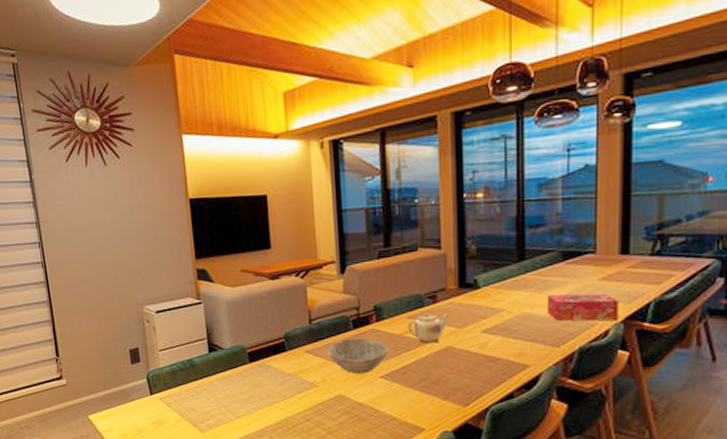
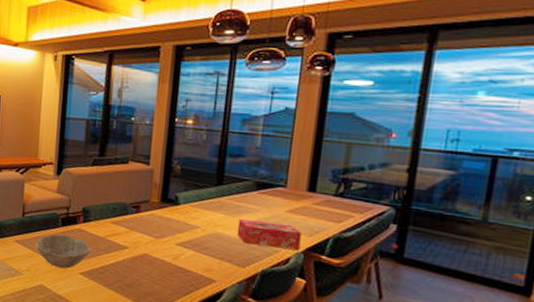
teapot: present [408,313,449,343] -> none [111,220,150,249]

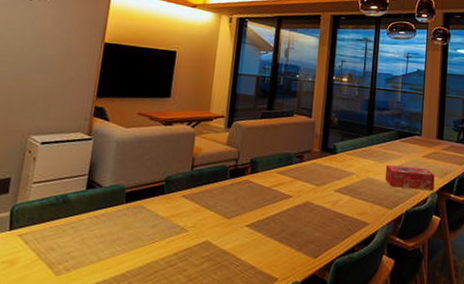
bowl: present [35,234,91,269] -> none [202,186,257,222]

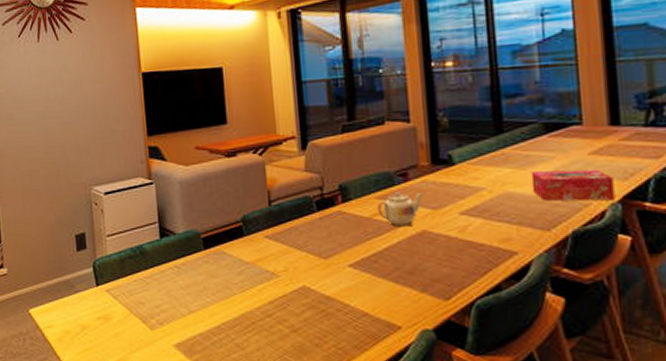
teapot: none [276,170,312,198] -> present [377,192,423,227]

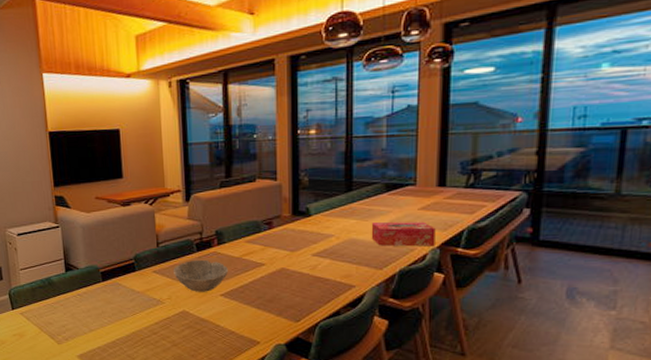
bowl: none [288,220,357,262] -> present [172,259,228,292]
teapot: present [377,192,423,227] -> none [246,237,284,265]

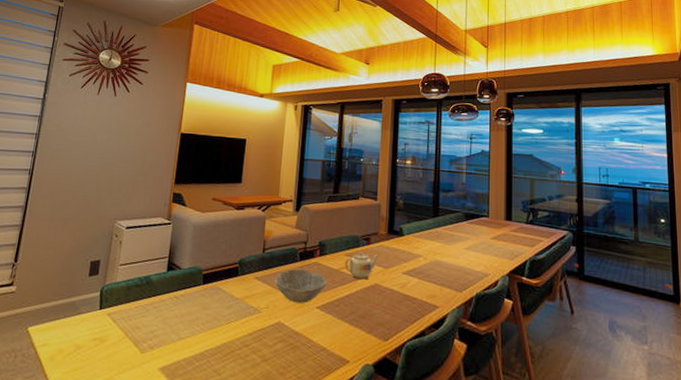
teapot: none [246,237,284,265] -> present [345,252,379,280]
tissue box: present [371,221,436,247] -> none [453,247,505,274]

